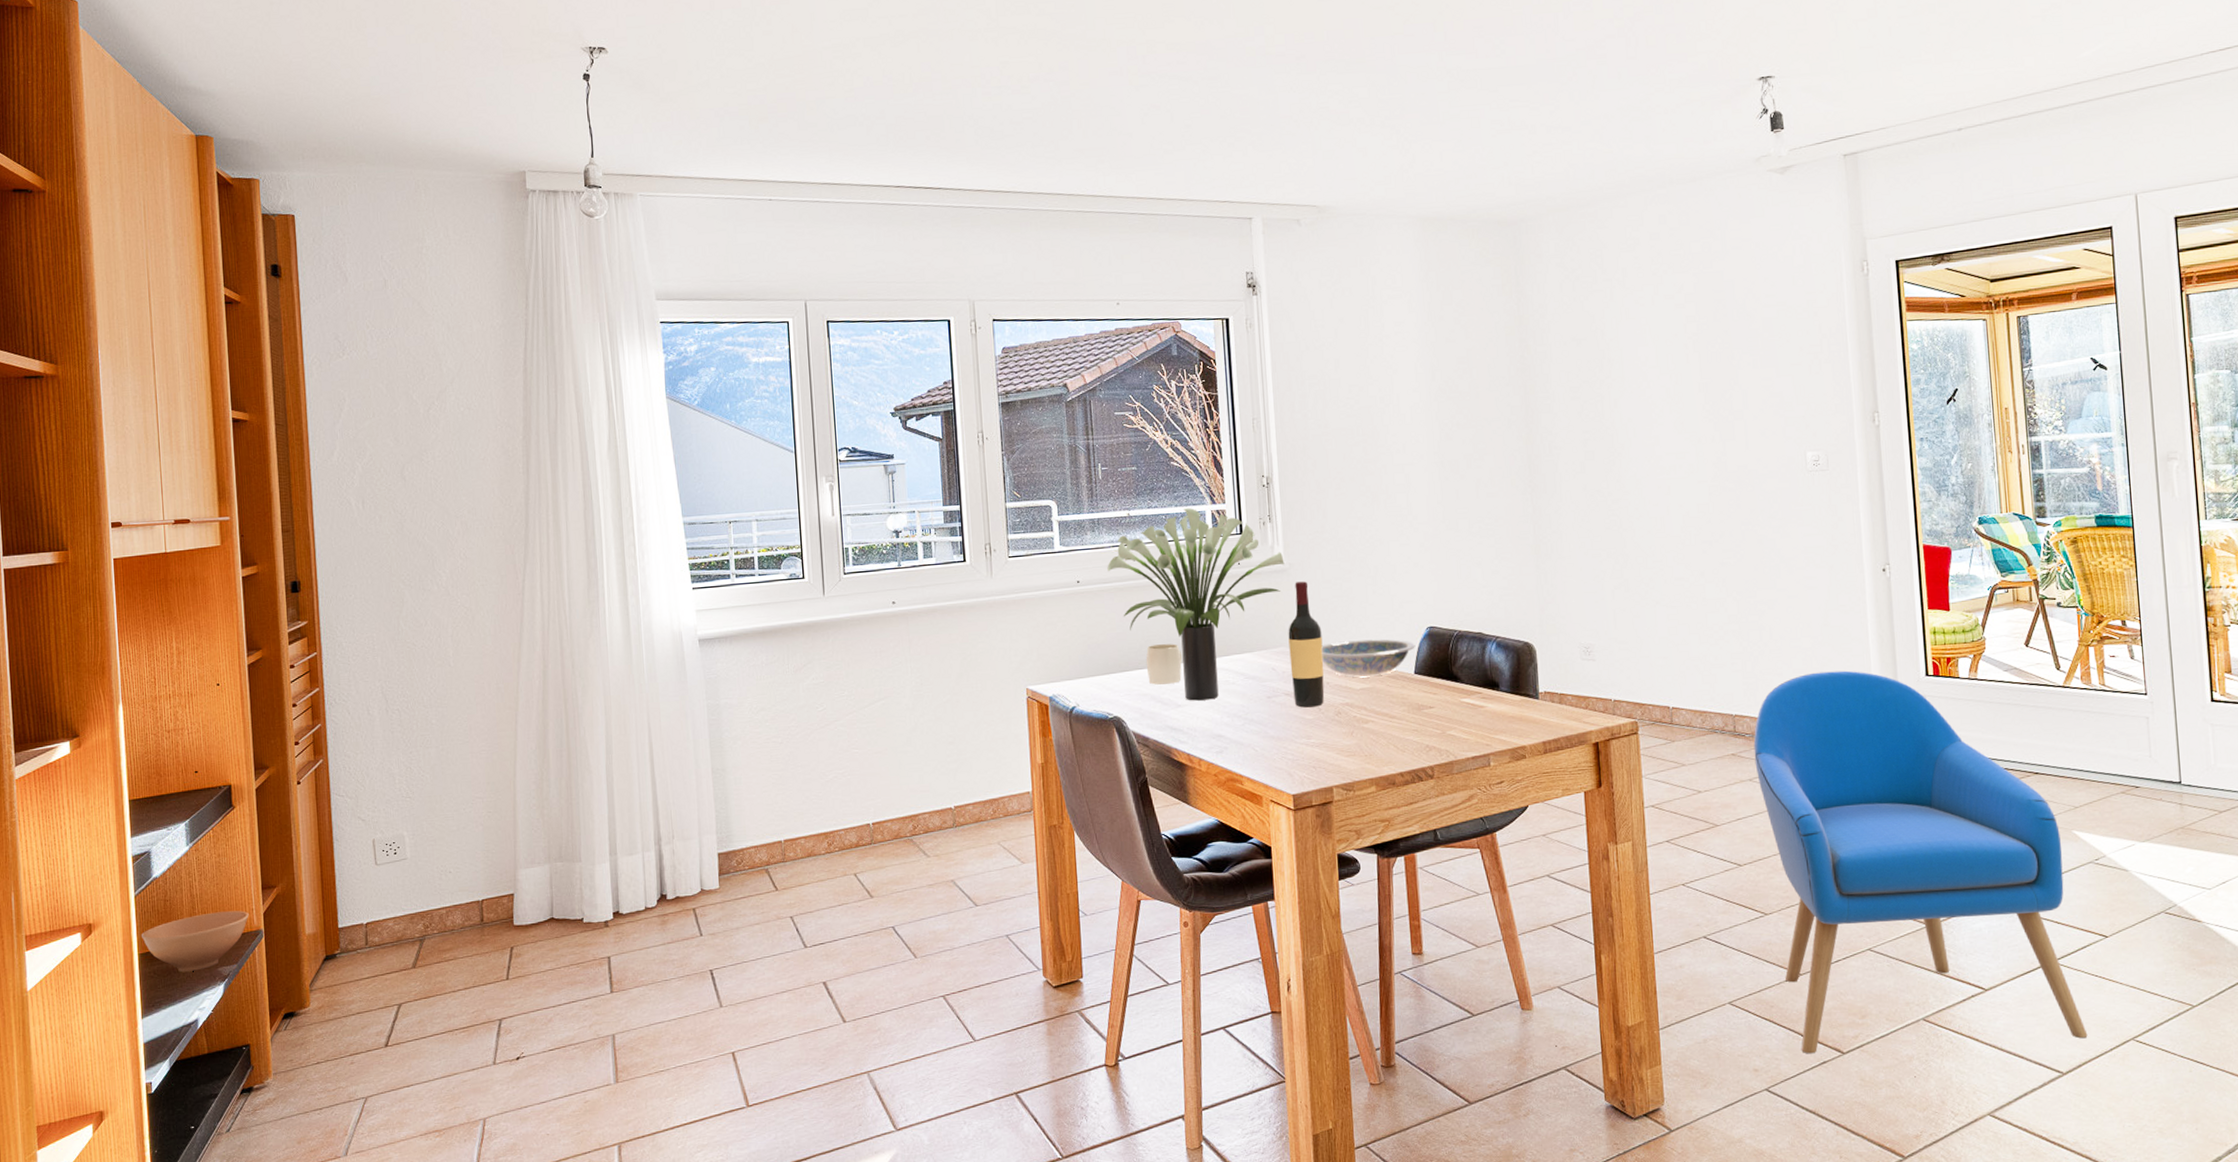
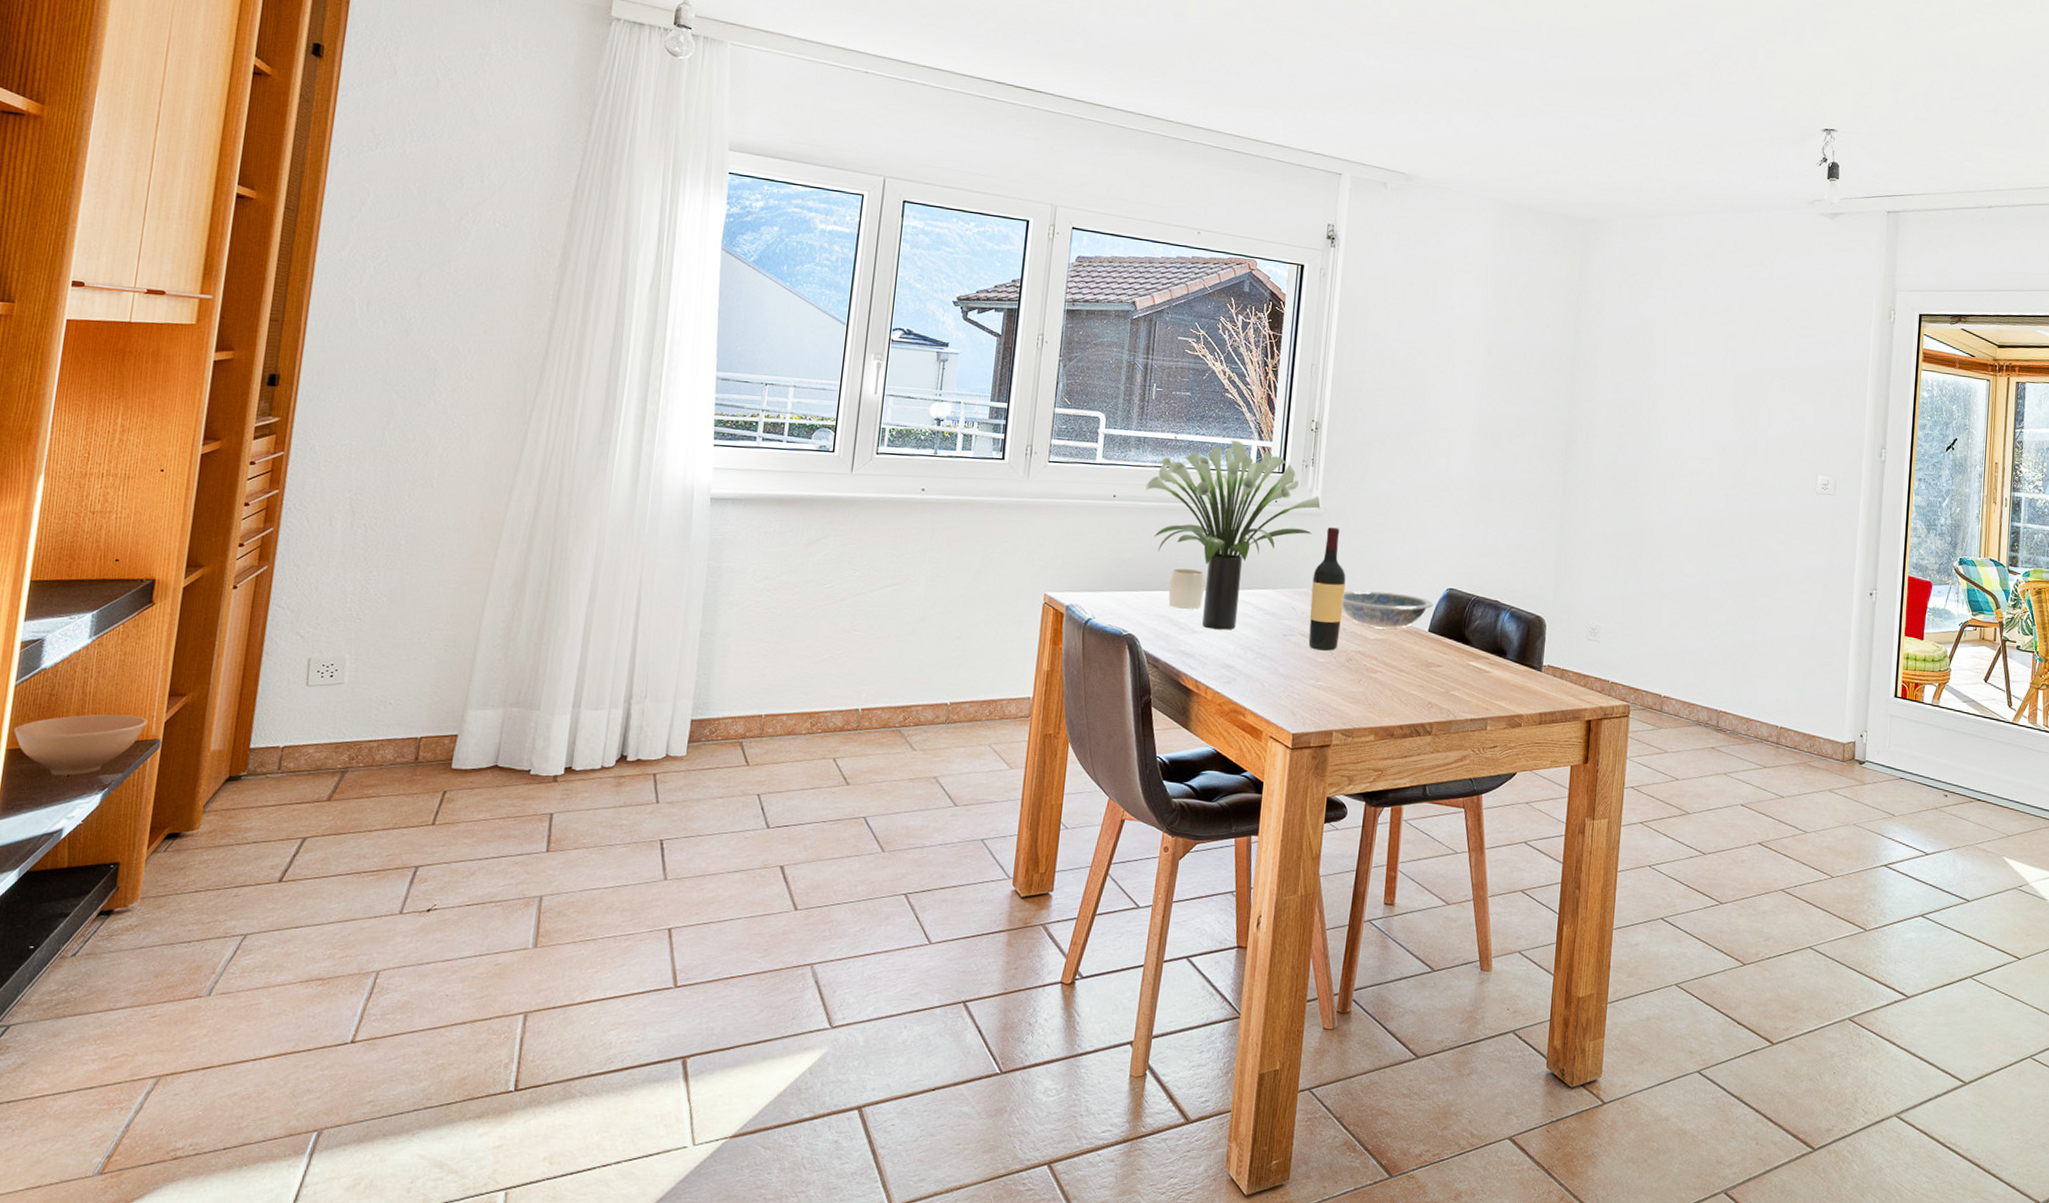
armchair: present [1753,670,2088,1054] -> none [1729,680,1992,1052]

